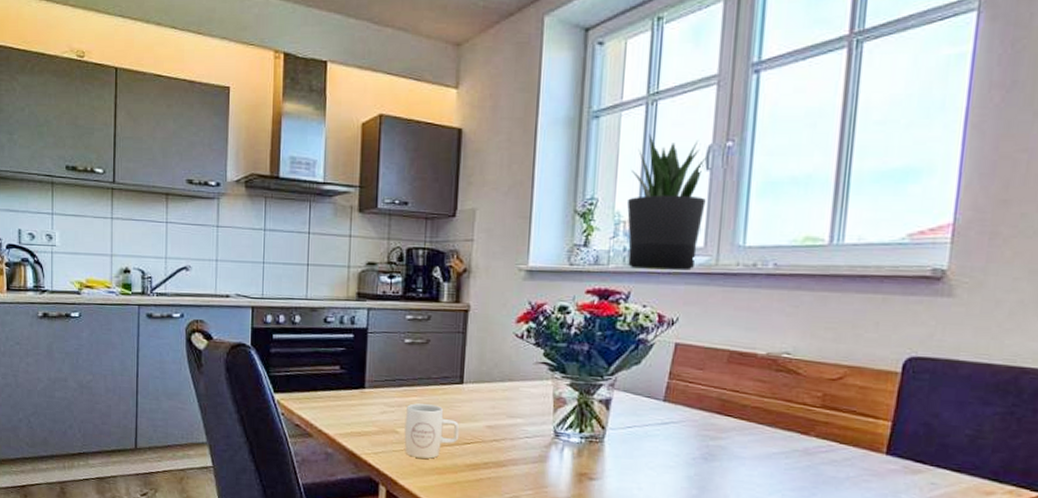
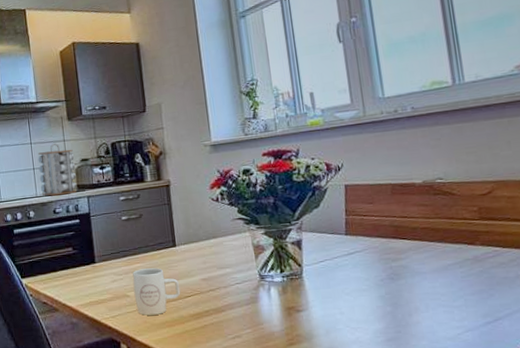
spice rack: none [313,237,359,303] -> present [38,143,77,197]
planter: present [627,133,708,271] -> none [280,21,347,130]

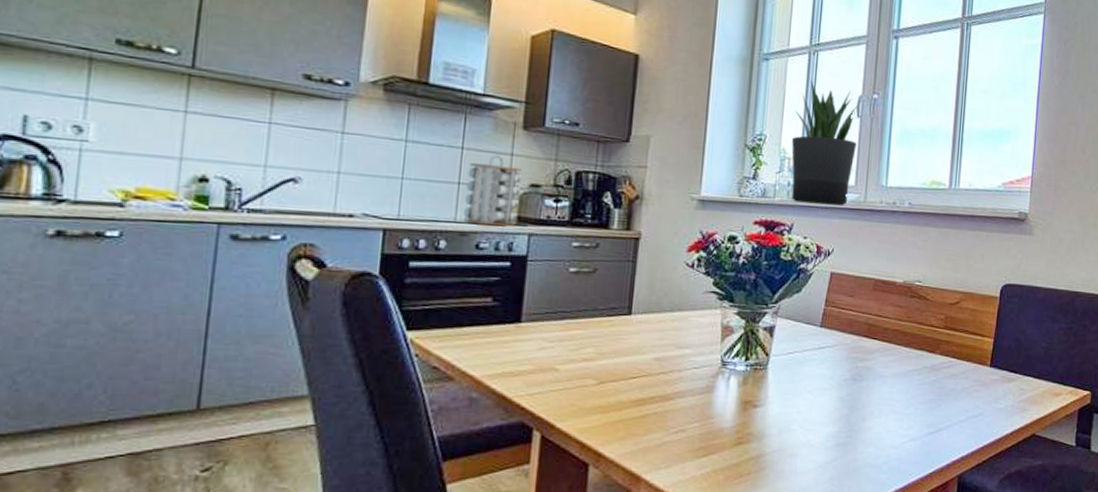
mug: present [132,268,181,316] -> none [564,337,626,397]
planter: none [280,21,347,130] -> present [791,80,858,206]

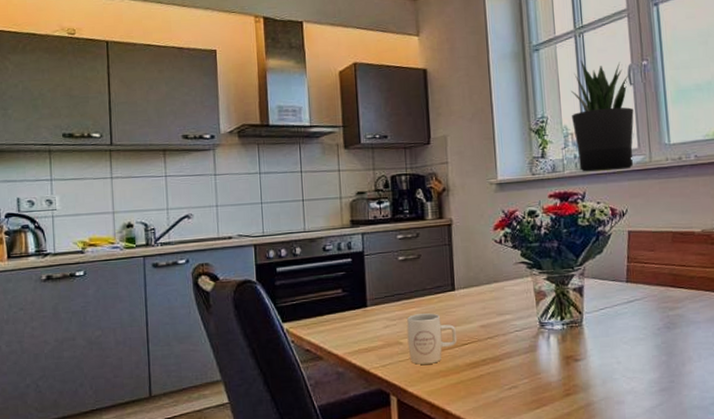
spice rack: present [463,154,522,228] -> none [308,172,351,233]
mug: none [564,337,626,397] -> present [406,313,458,365]

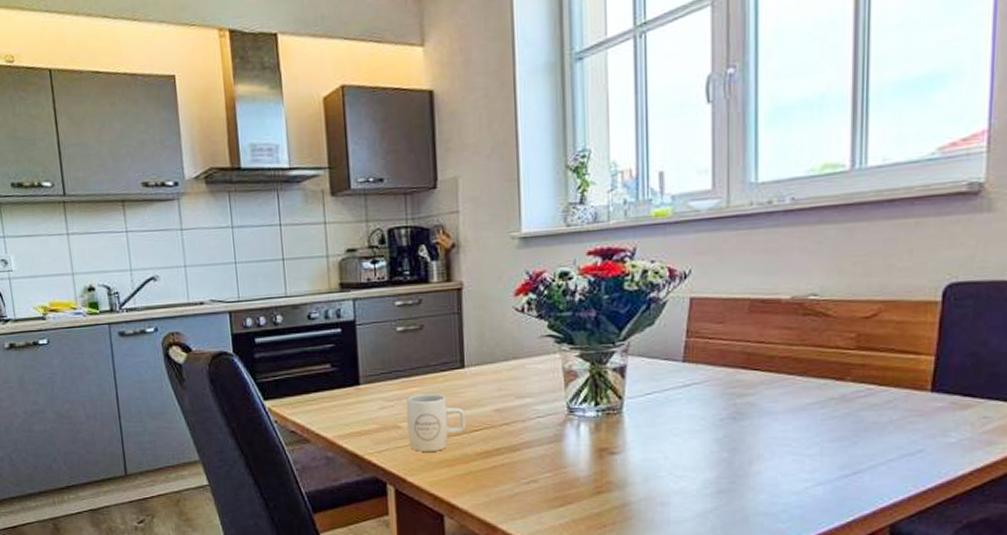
planter: present [571,60,634,172] -> none [624,70,710,222]

